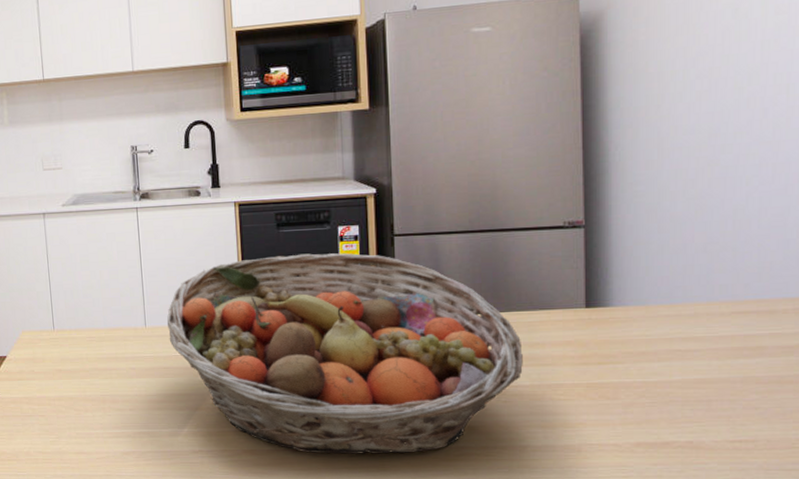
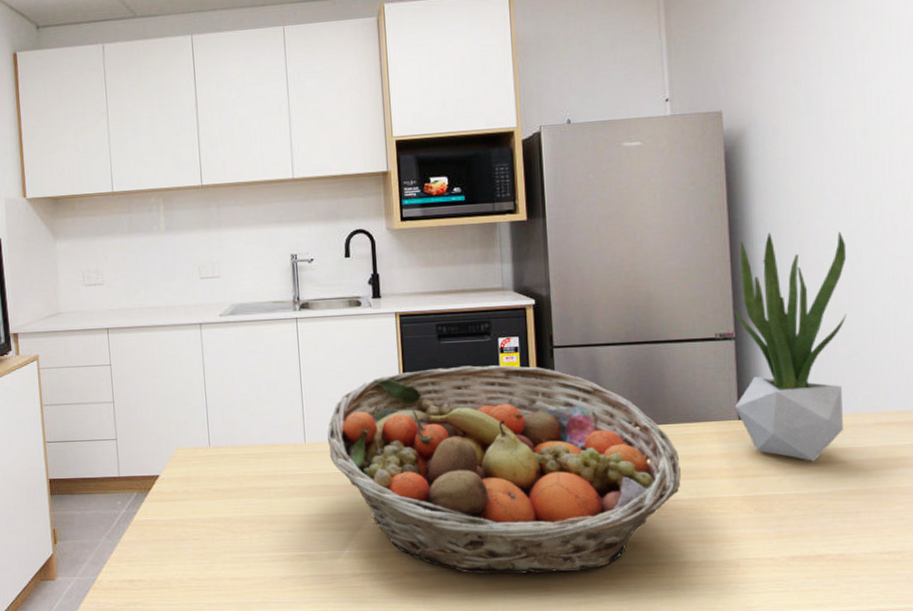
potted plant: none [581,116,709,350] -> present [731,231,847,461]

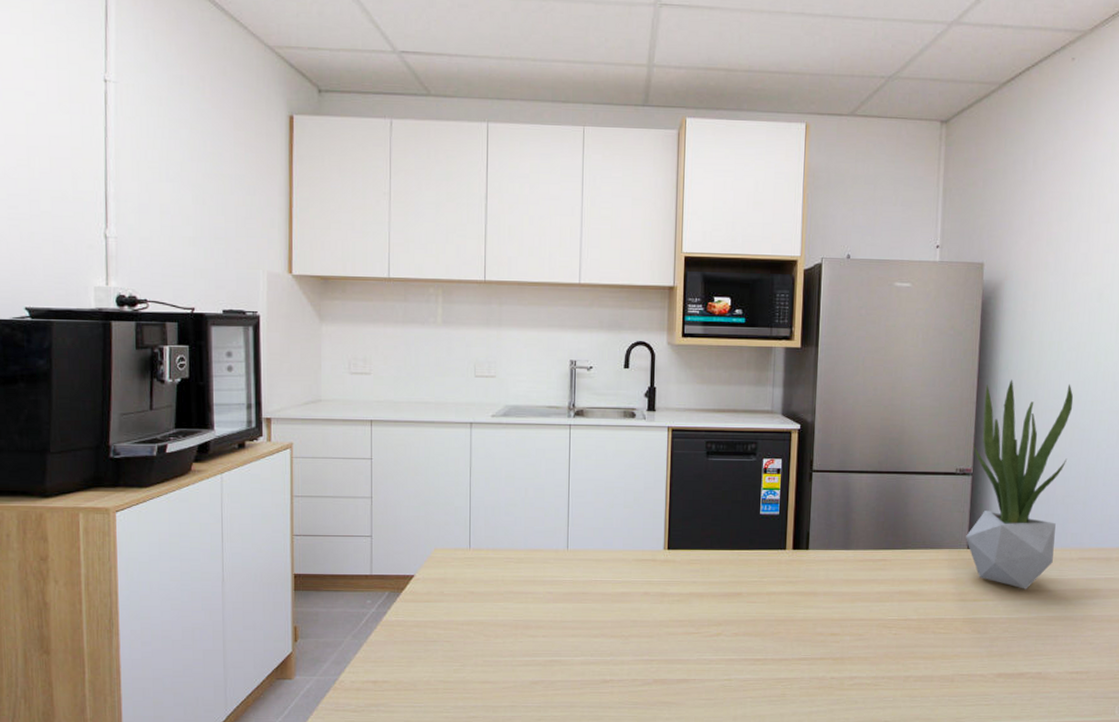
fruit basket: present [327,365,681,574] -> none [590,483,914,684]

